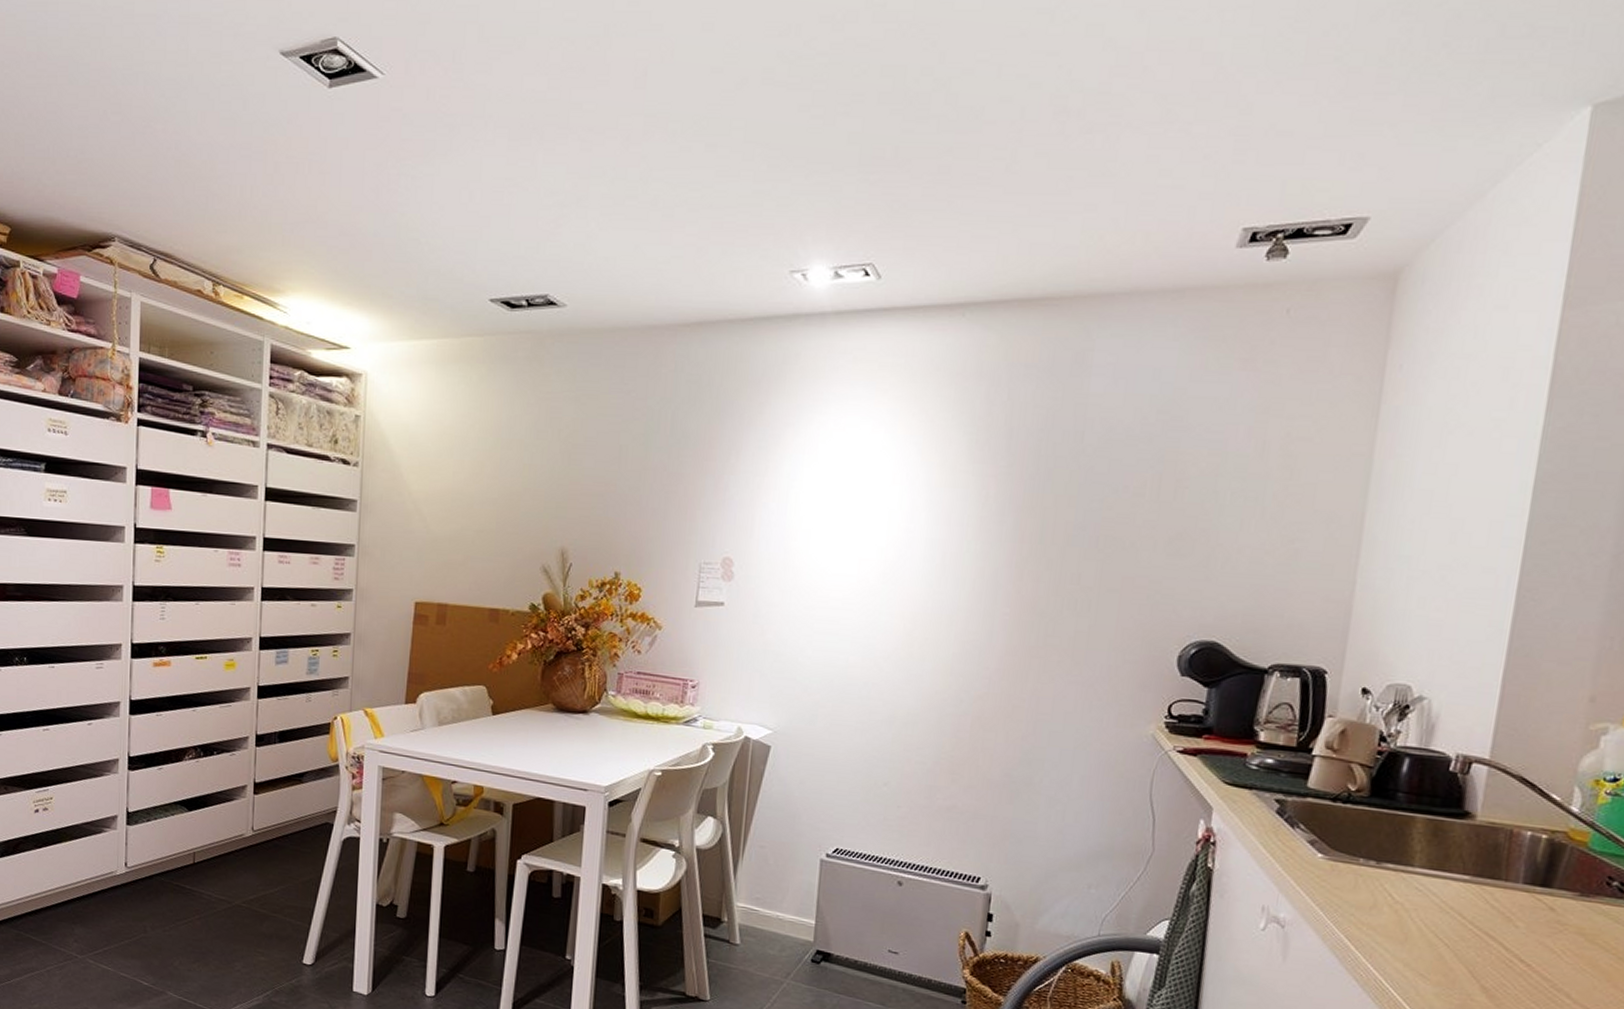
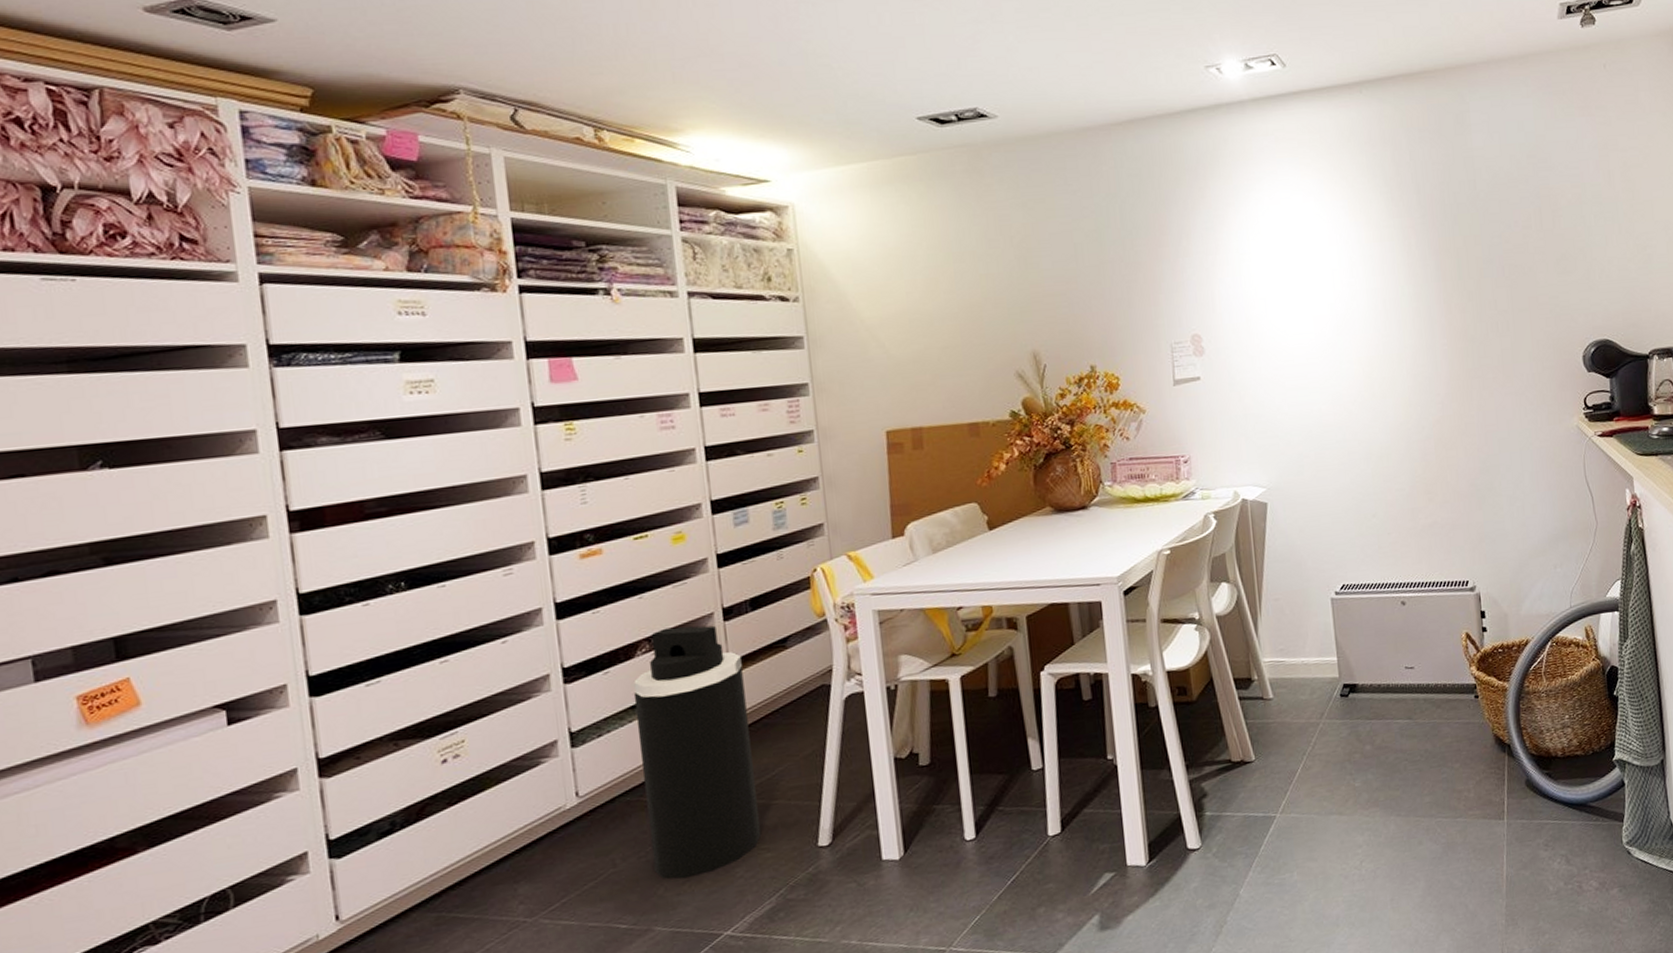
trash can: none [174,741,265,960] -> present [633,625,762,880]

